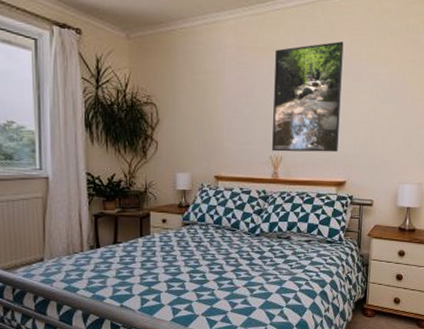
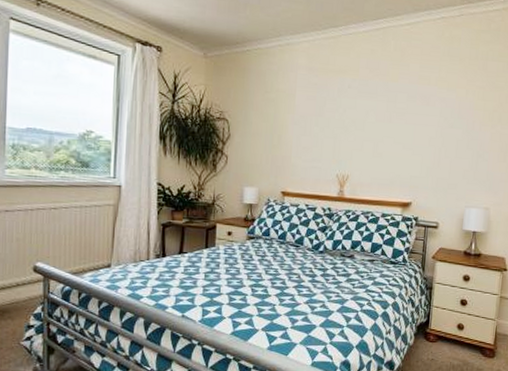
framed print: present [272,41,344,152] -> none [339,66,413,174]

